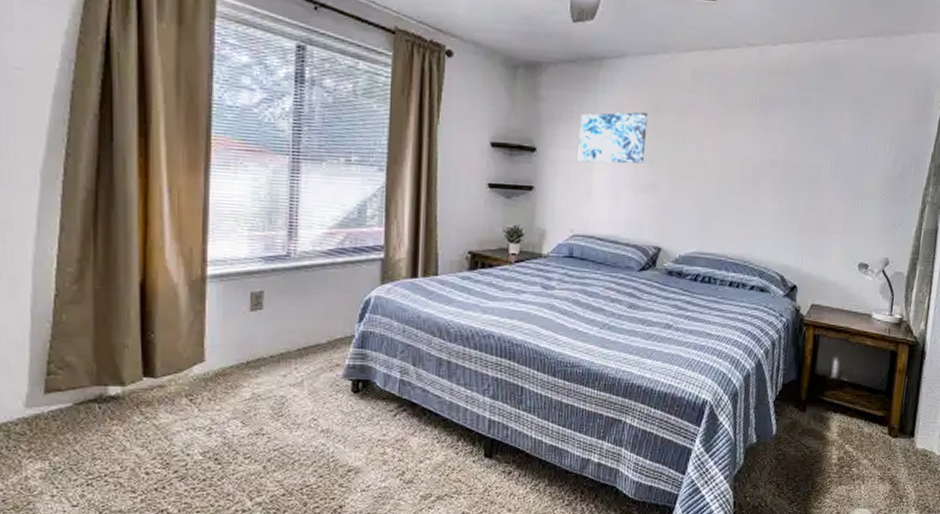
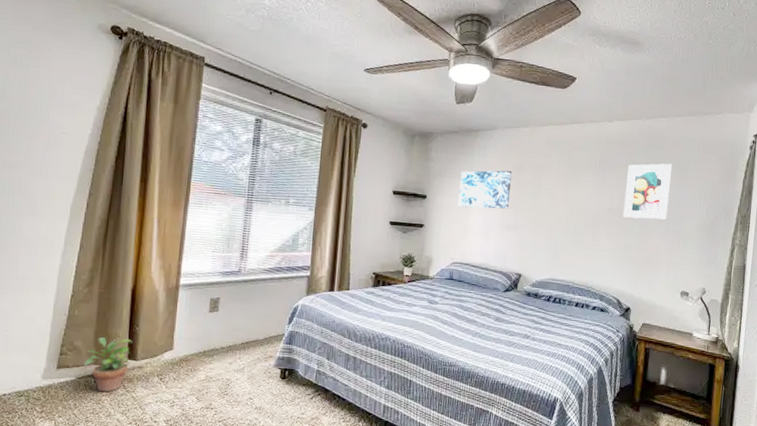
potted plant: none [81,348,149,421] -> present [83,336,132,393]
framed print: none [789,99,853,173] -> present [623,163,673,220]

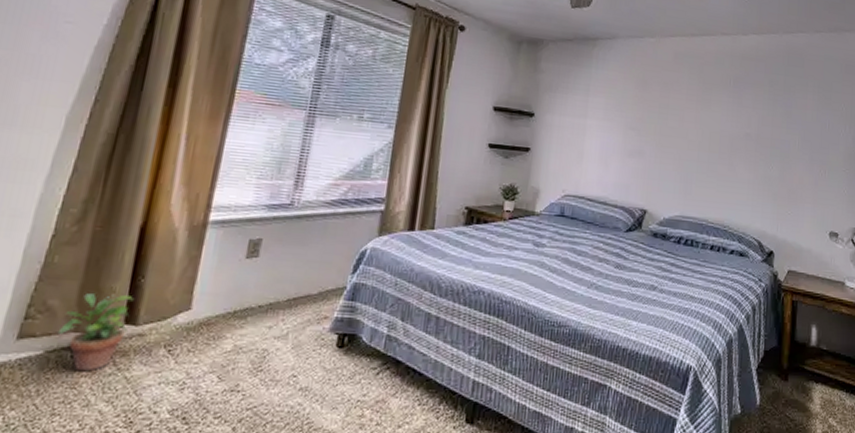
wall art: present [458,170,513,209] -> none [572,85,636,132]
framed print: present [623,163,673,220] -> none [761,83,814,148]

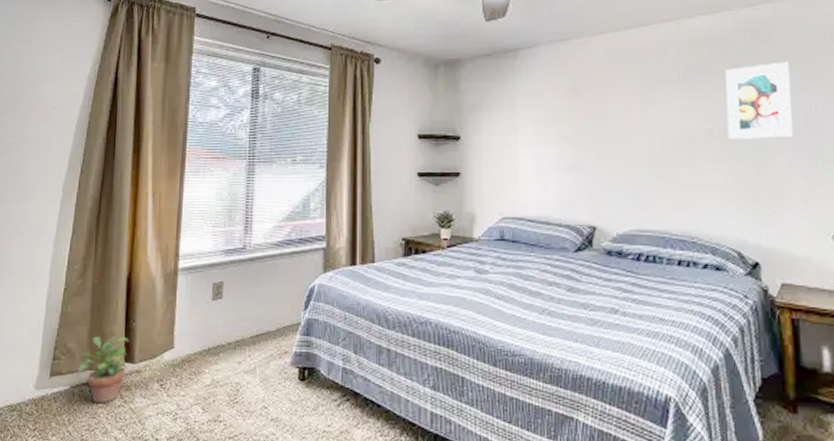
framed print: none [761,83,814,148] -> present [725,61,793,139]

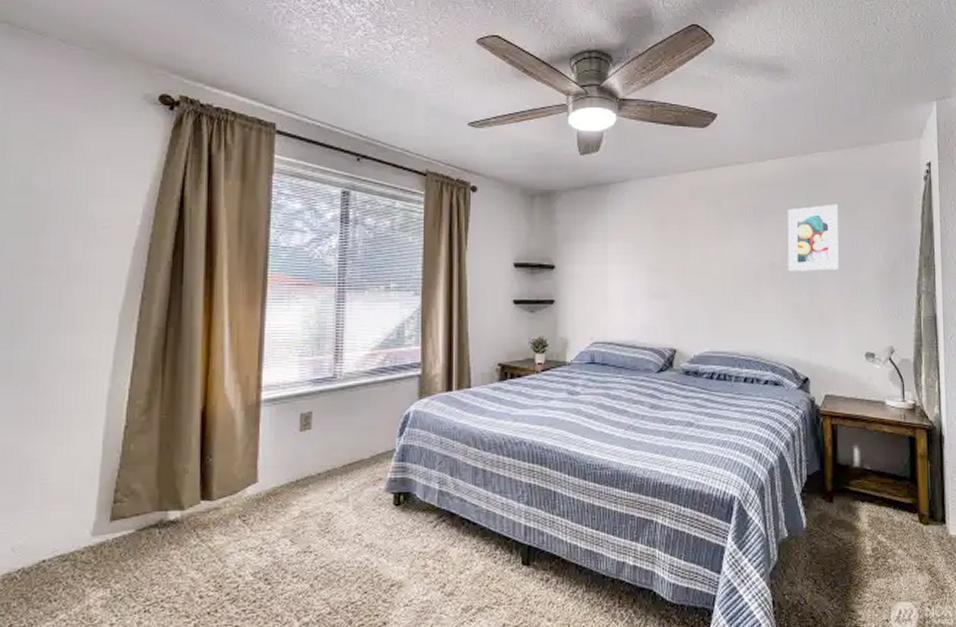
potted plant: present [77,335,129,404] -> none [144,473,206,545]

